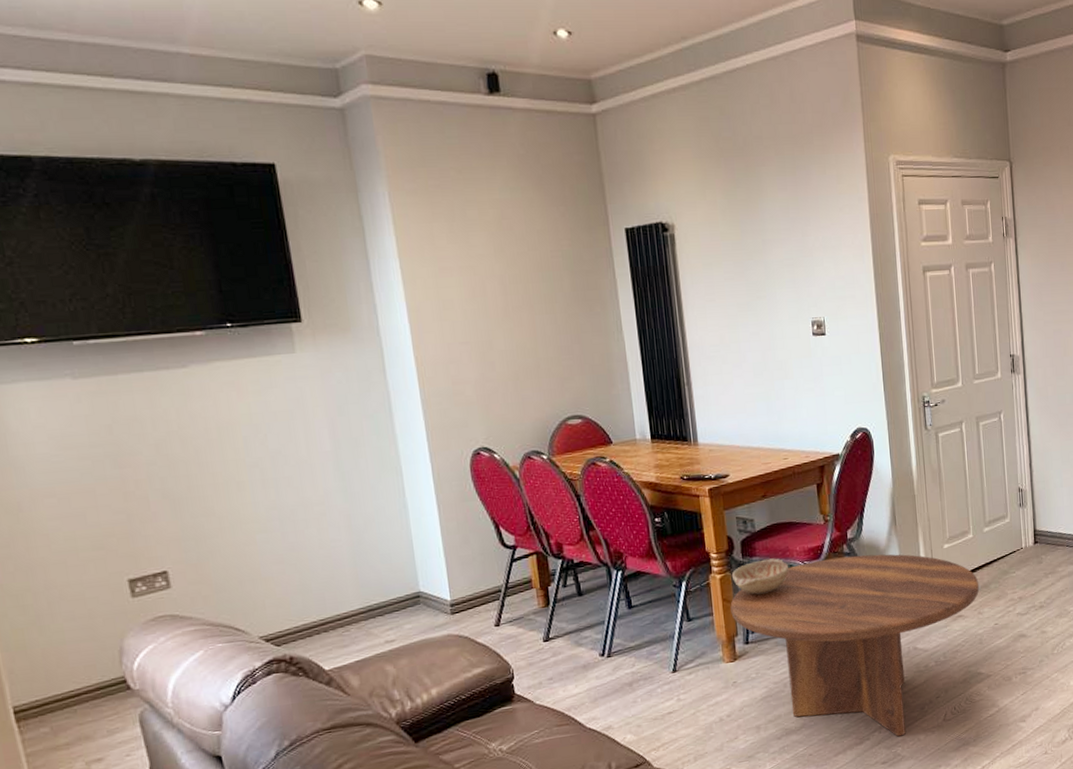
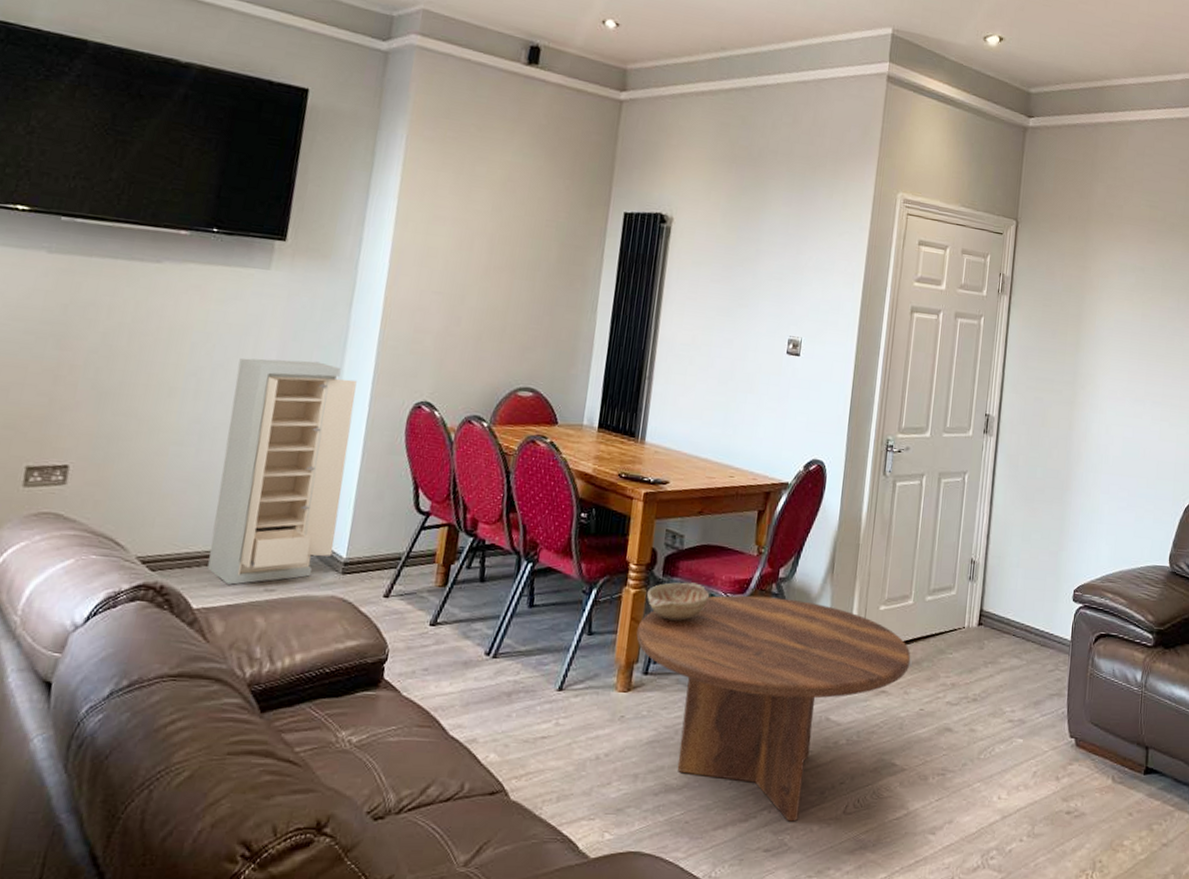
storage cabinet: none [294,430,437,644] -> present [207,358,357,585]

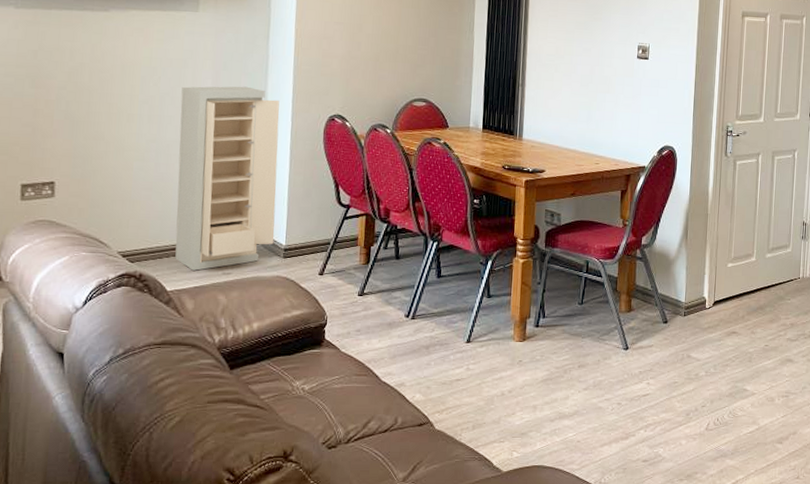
coffee table: present [636,595,911,822] -> none [527,260,756,438]
decorative bowl: present [646,582,710,621] -> none [533,251,586,283]

